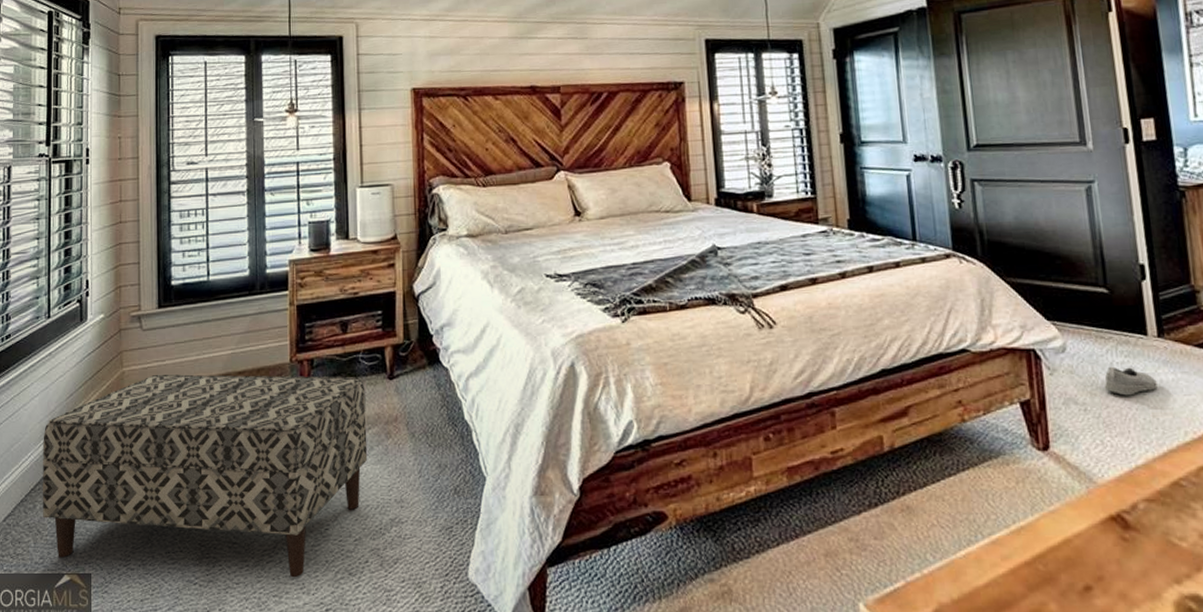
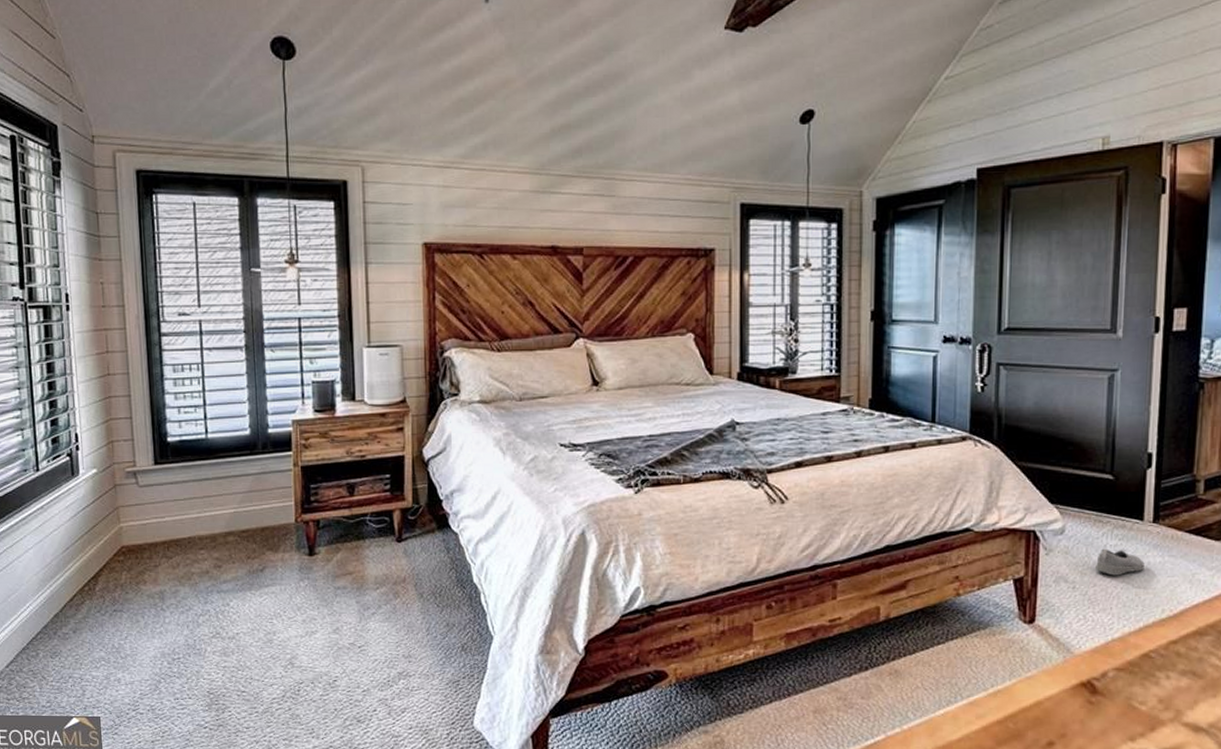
bench: present [42,374,368,578] -> none [41,530,376,724]

